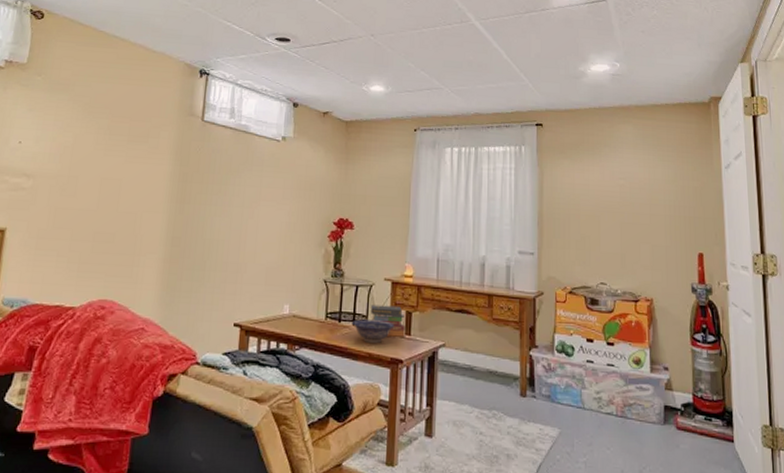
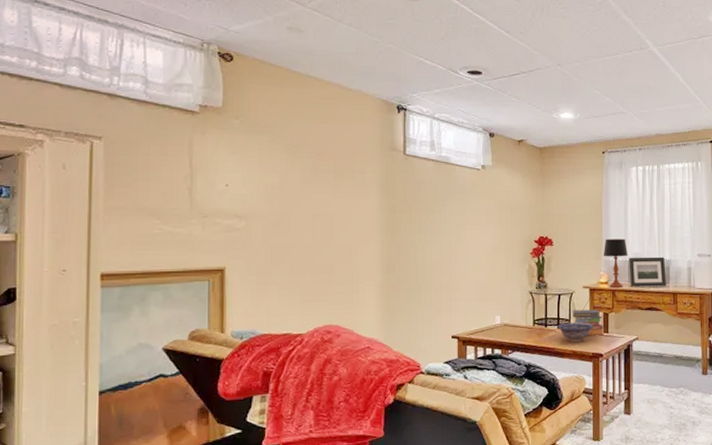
table lamp: none [410,226,437,284] -> present [604,238,628,289]
picture frame: none [438,248,482,286] -> present [629,256,667,287]

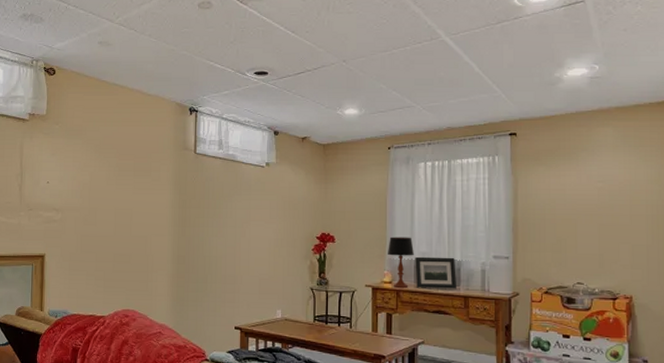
decorative bowl: present [557,322,594,342] -> none [337,321,376,341]
books: present [572,309,603,335] -> none [353,308,386,336]

